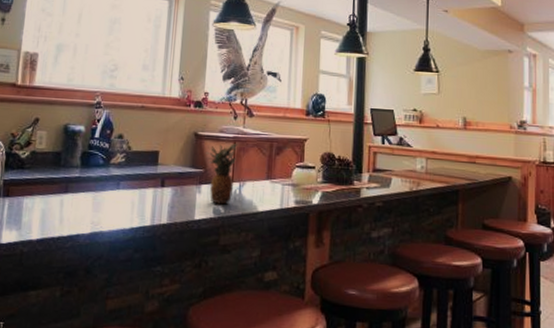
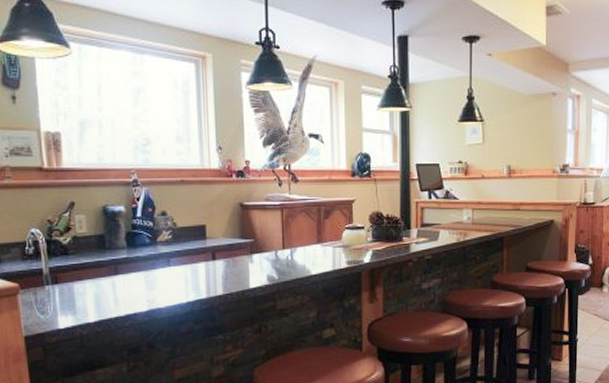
fruit: present [205,143,238,205] -> none [253,210,286,272]

